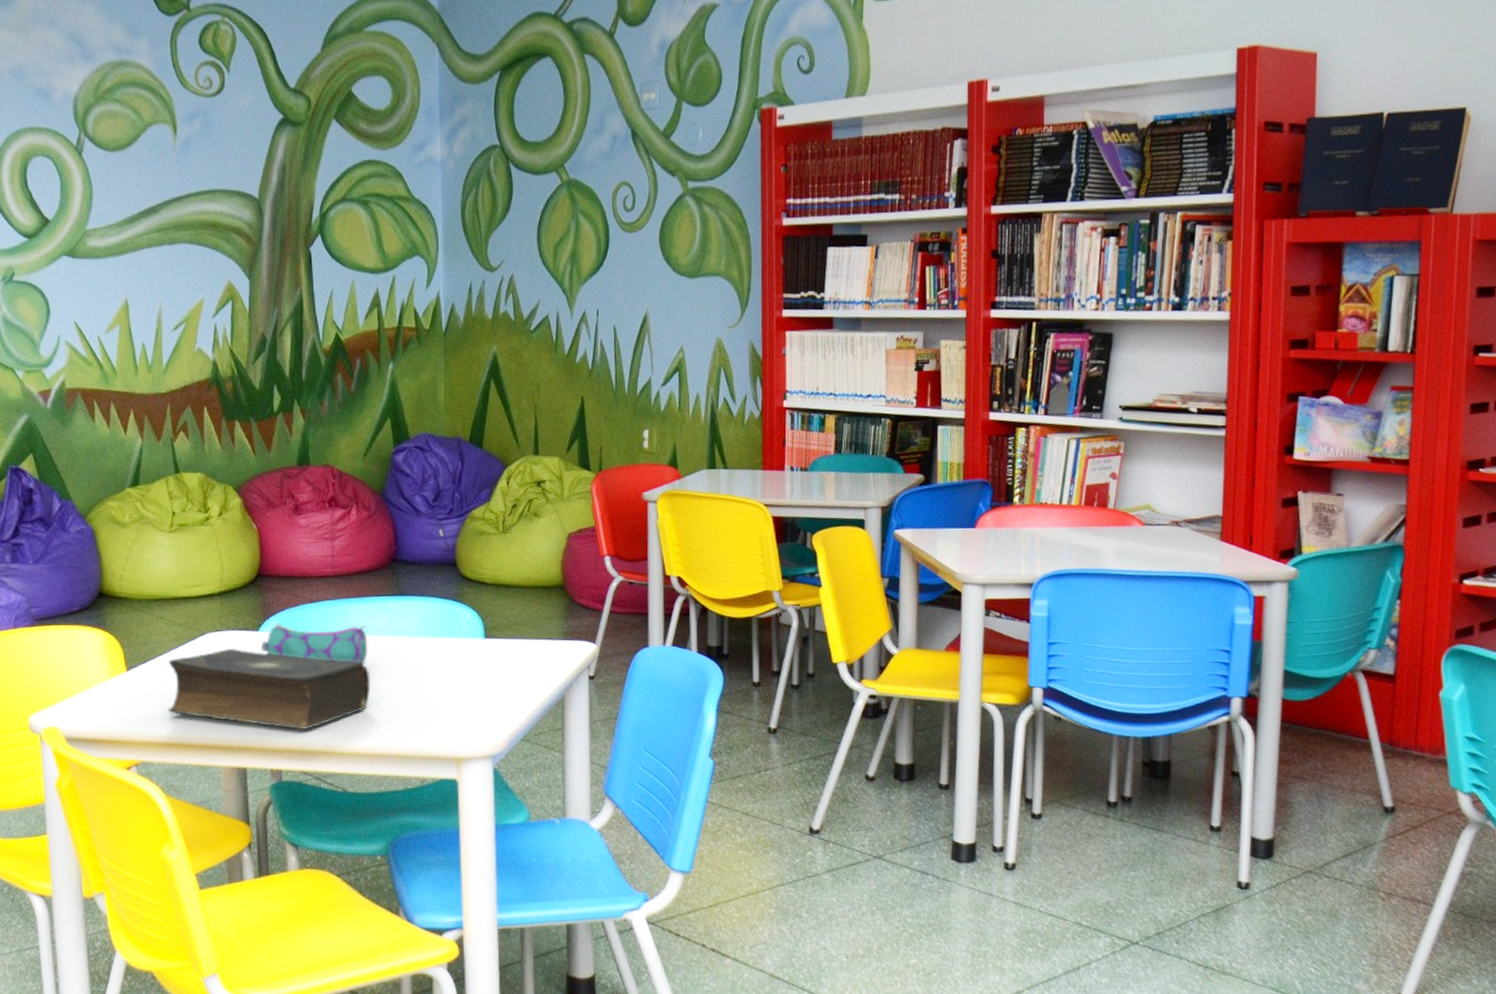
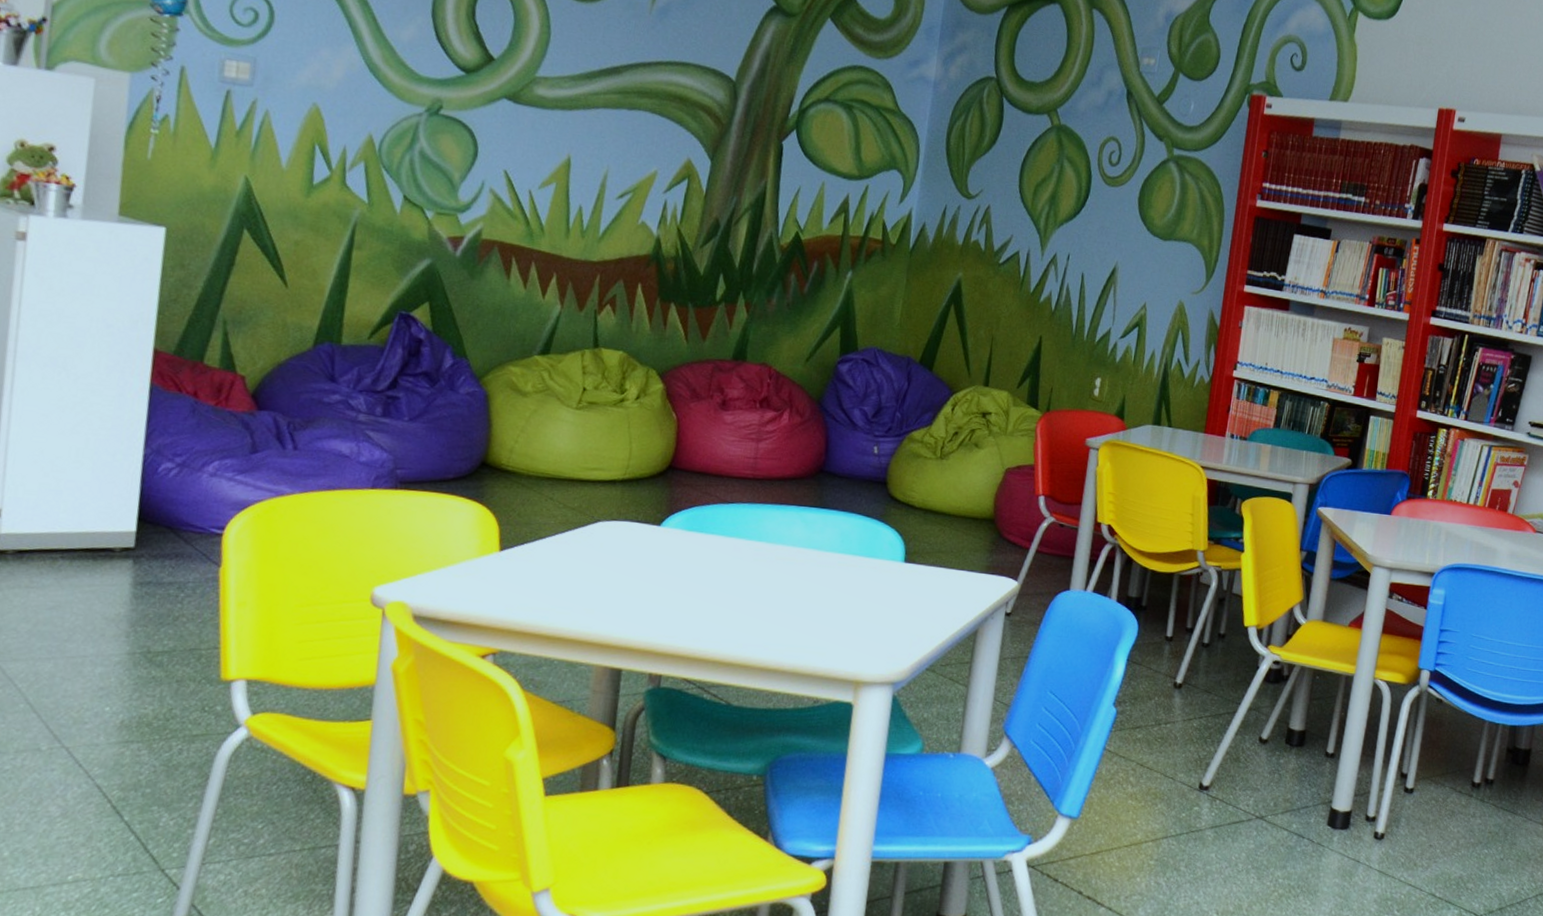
book: present [168,648,371,731] -> none [541,539,776,636]
pencil case: present [261,623,368,667] -> none [659,520,780,576]

